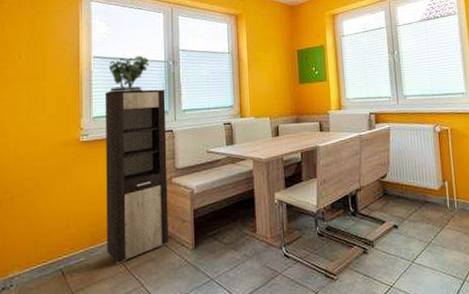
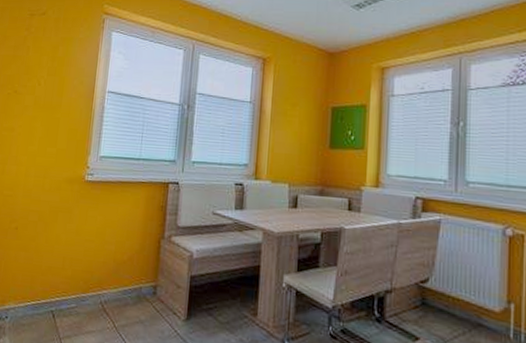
cabinet: present [105,89,169,265] -> none [97,130,176,319]
potted plant: present [106,56,150,93] -> none [116,95,164,135]

